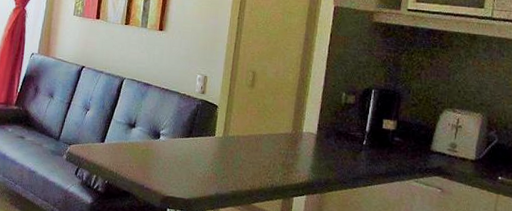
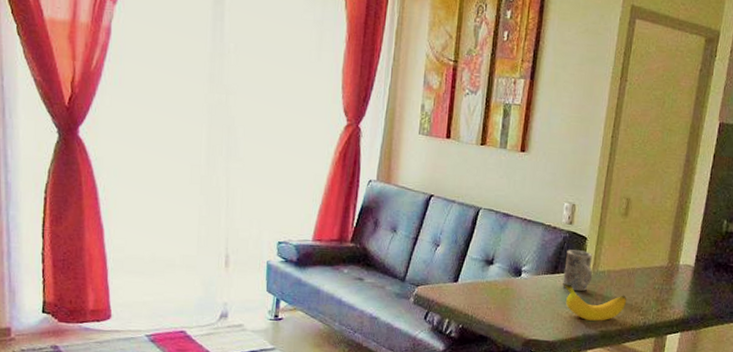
mug: none [196,116,224,154] -> present [563,249,593,292]
banana: none [197,146,256,182] -> present [563,283,627,321]

